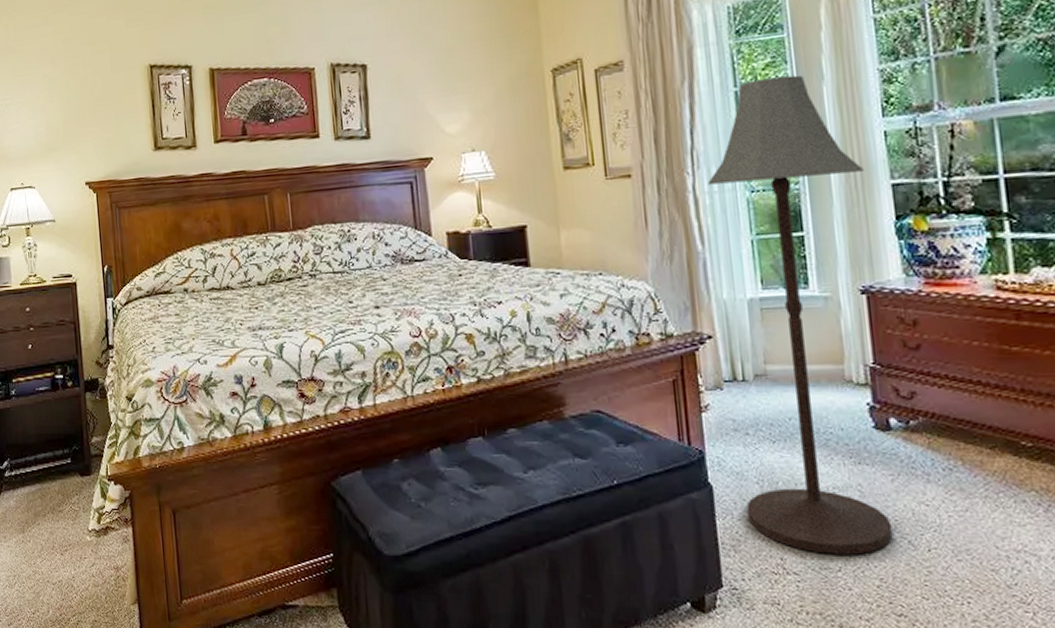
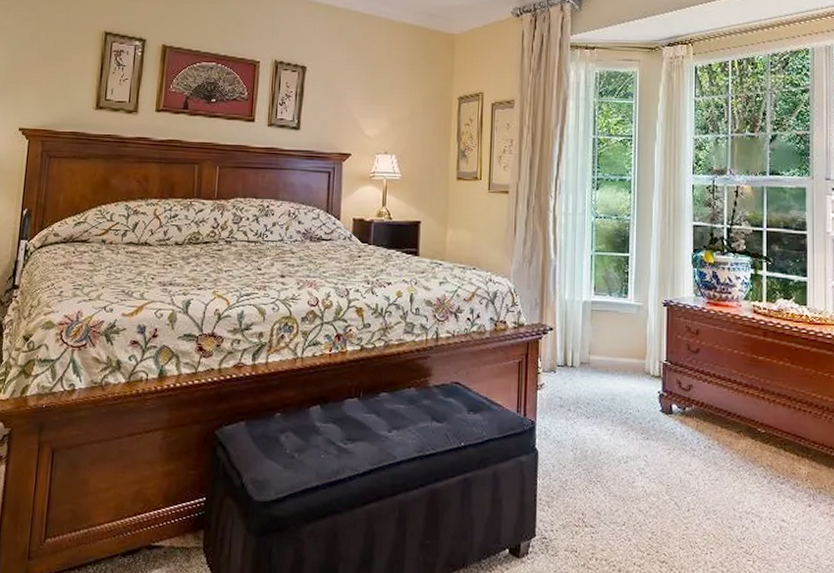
floor lamp: present [708,75,893,555] -> none [561,132,676,512]

